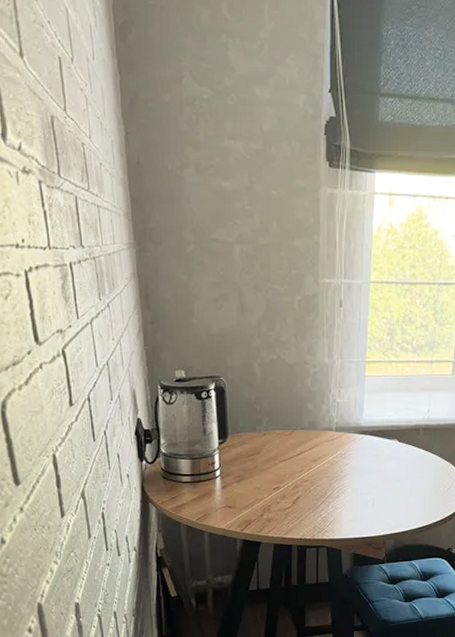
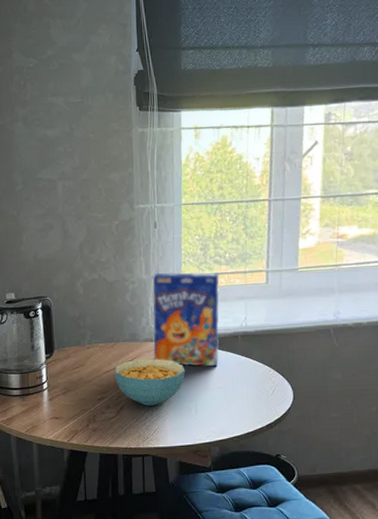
cereal bowl: none [291,449,364,497] -> present [114,359,185,406]
cereal box: none [333,357,405,460] -> present [152,272,220,367]

